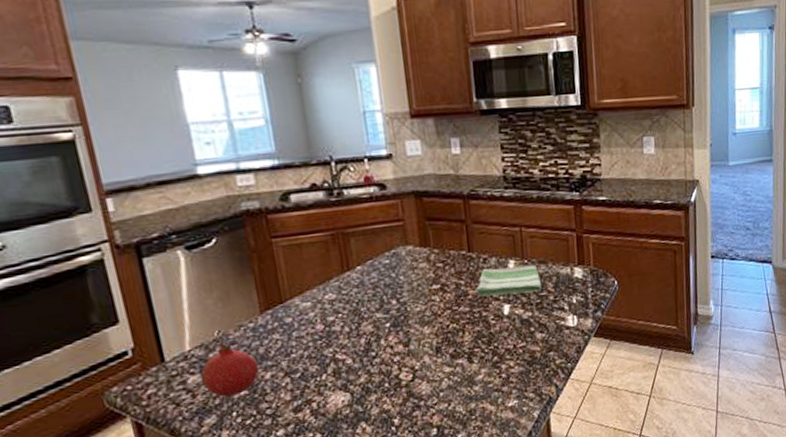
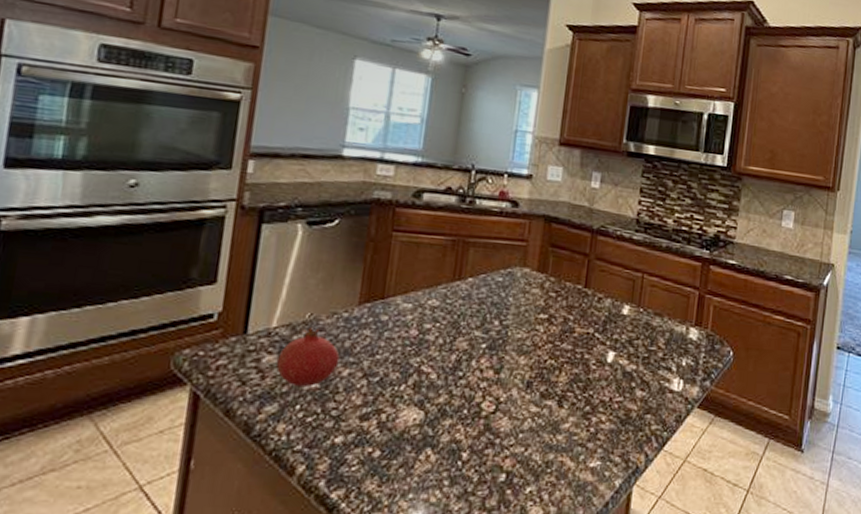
dish towel: present [474,264,542,297] -> none [581,309,653,345]

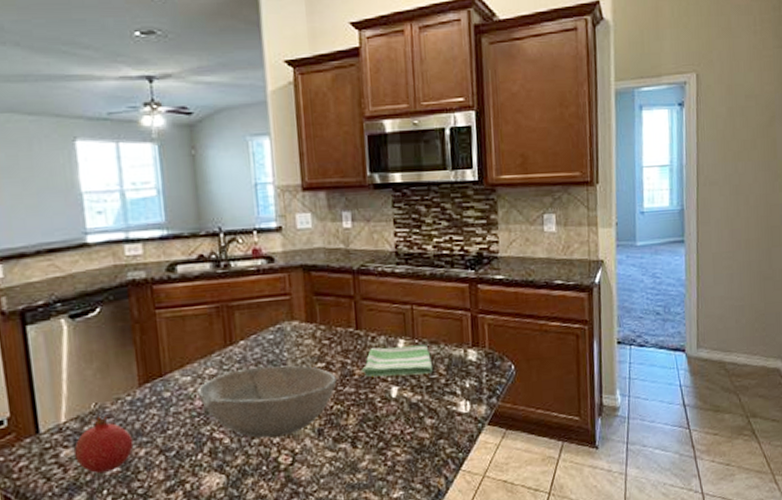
bowl: none [415,306,556,382] -> present [197,365,337,439]
dish towel: none [581,309,653,345] -> present [361,345,432,377]

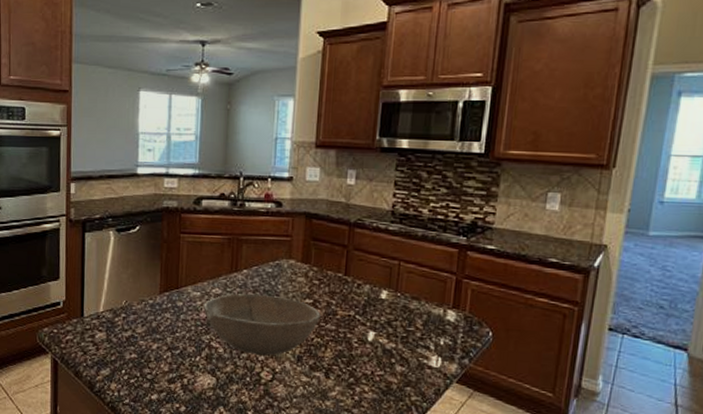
fruit: present [74,415,134,474] -> none [106,311,149,357]
dish towel: present [361,345,432,377] -> none [343,294,411,326]

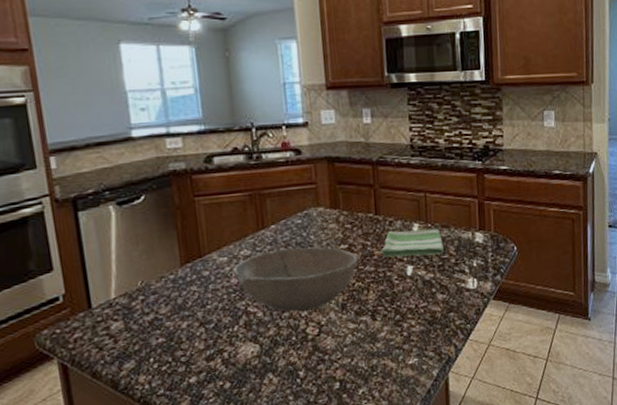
dish towel: none [343,294,411,326] -> present [380,228,444,258]

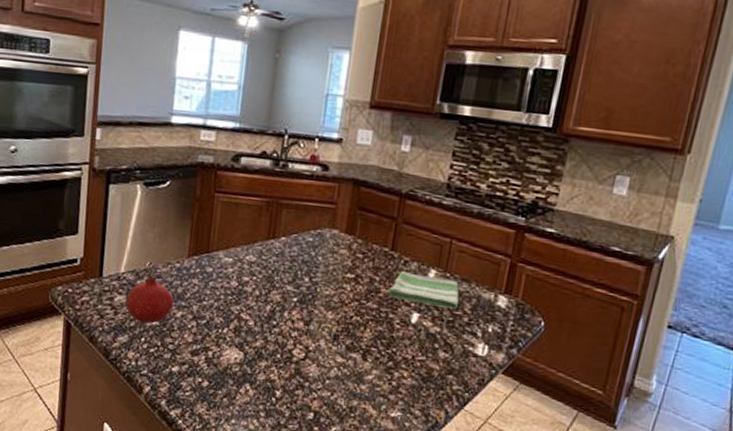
fruit: none [124,292,177,344] -> present [126,273,174,324]
bowl: present [233,247,358,312] -> none [235,262,362,333]

